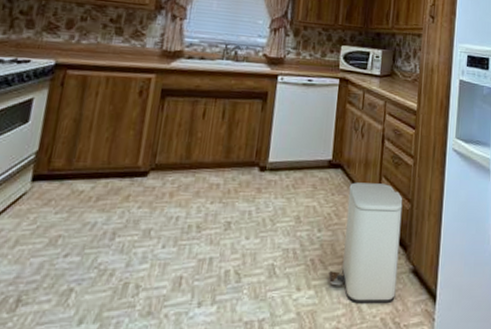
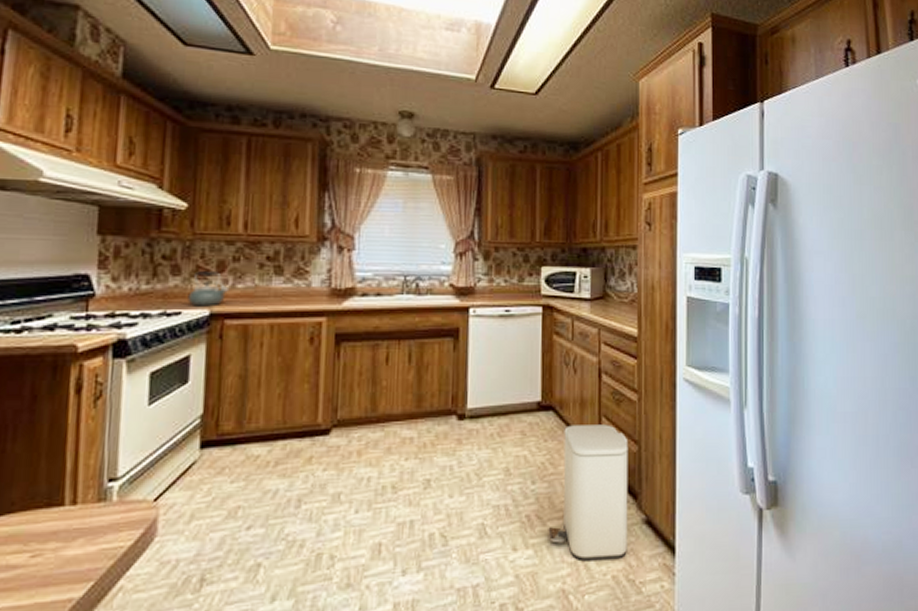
kettle: none [37,27,75,58] -> present [187,271,230,307]

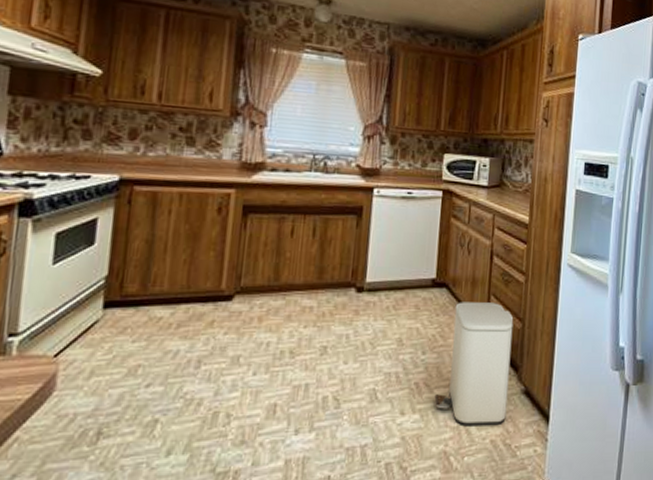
kettle: present [187,271,230,307] -> none [97,137,141,173]

